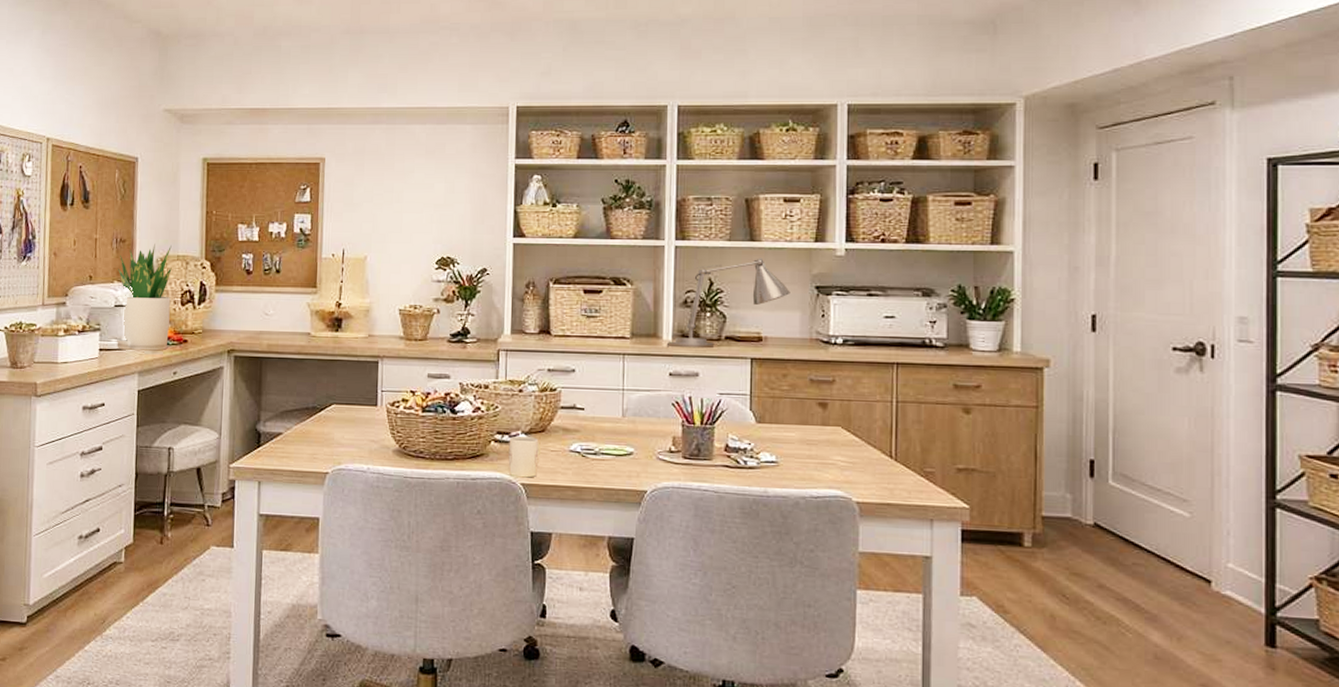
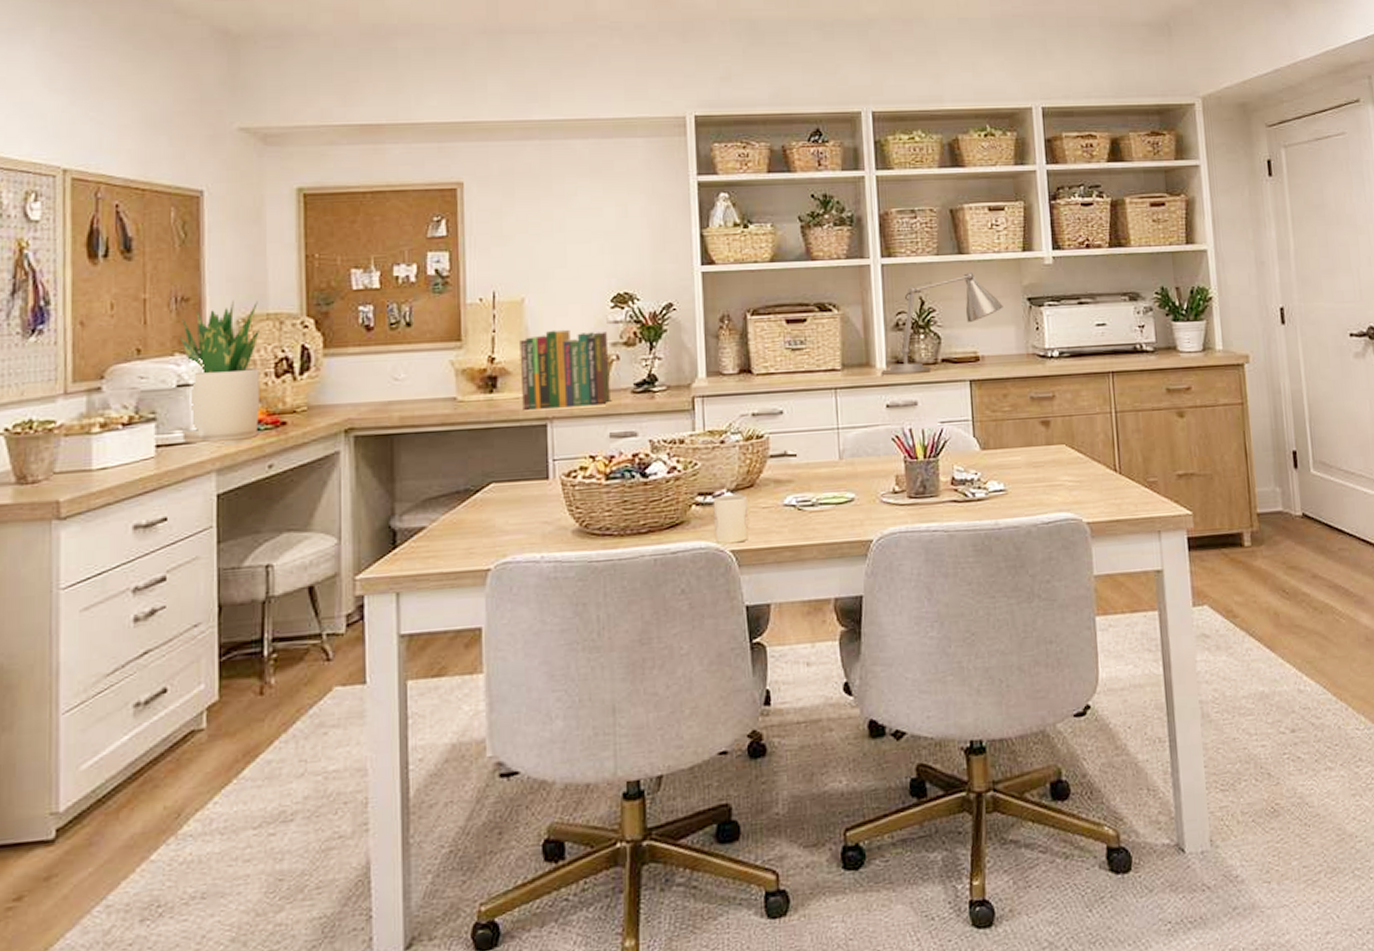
books: none [360,284,431,350] -> present [520,329,610,411]

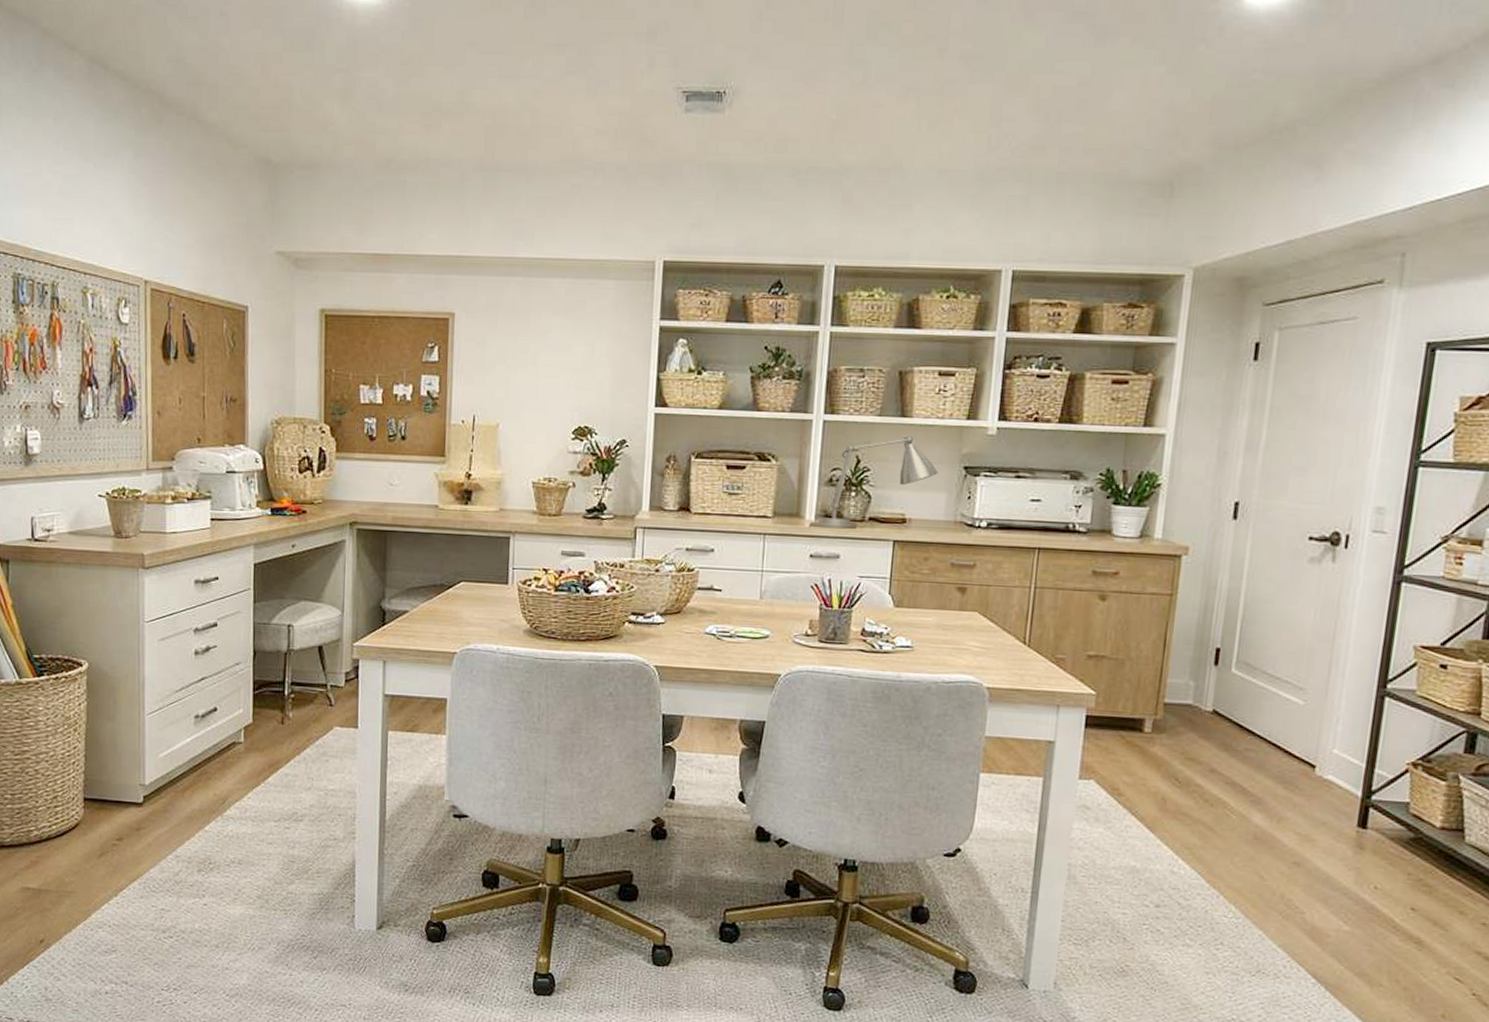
planter: present [180,300,259,444] -> none [229,403,288,523]
books: present [520,329,610,411] -> none [491,454,567,526]
mug: present [712,494,749,544] -> none [642,617,674,660]

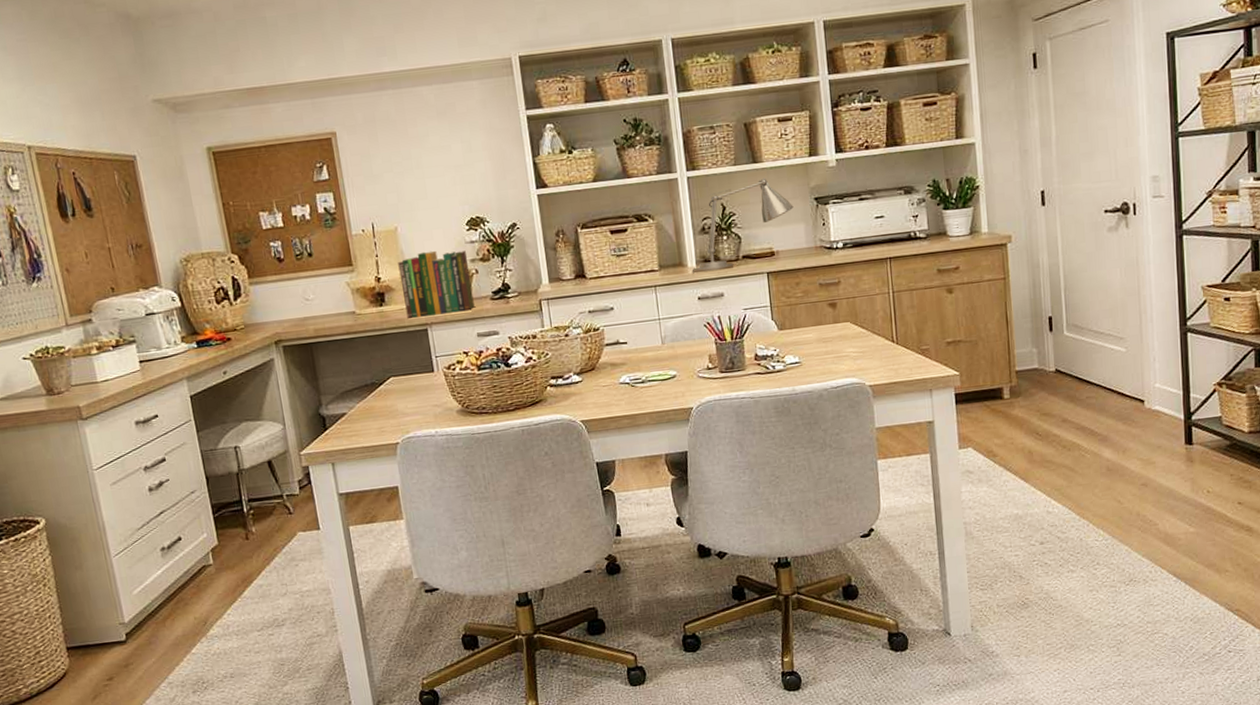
books: none [491,454,567,526] -> present [398,250,475,319]

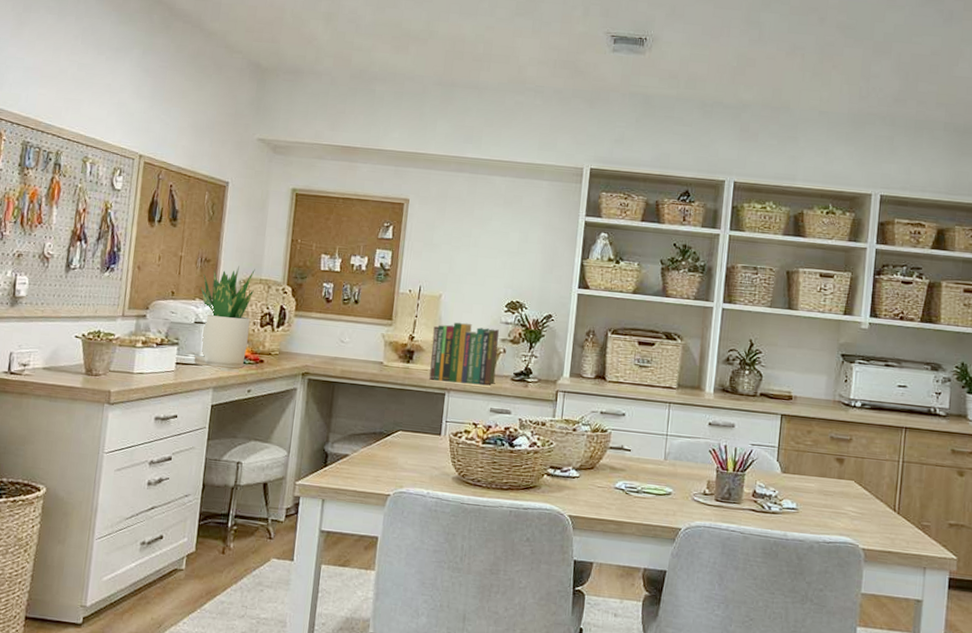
planter: none [139,243,211,358] -> present [194,265,255,369]
desk lamp: present [691,178,794,274] -> none [708,325,820,404]

